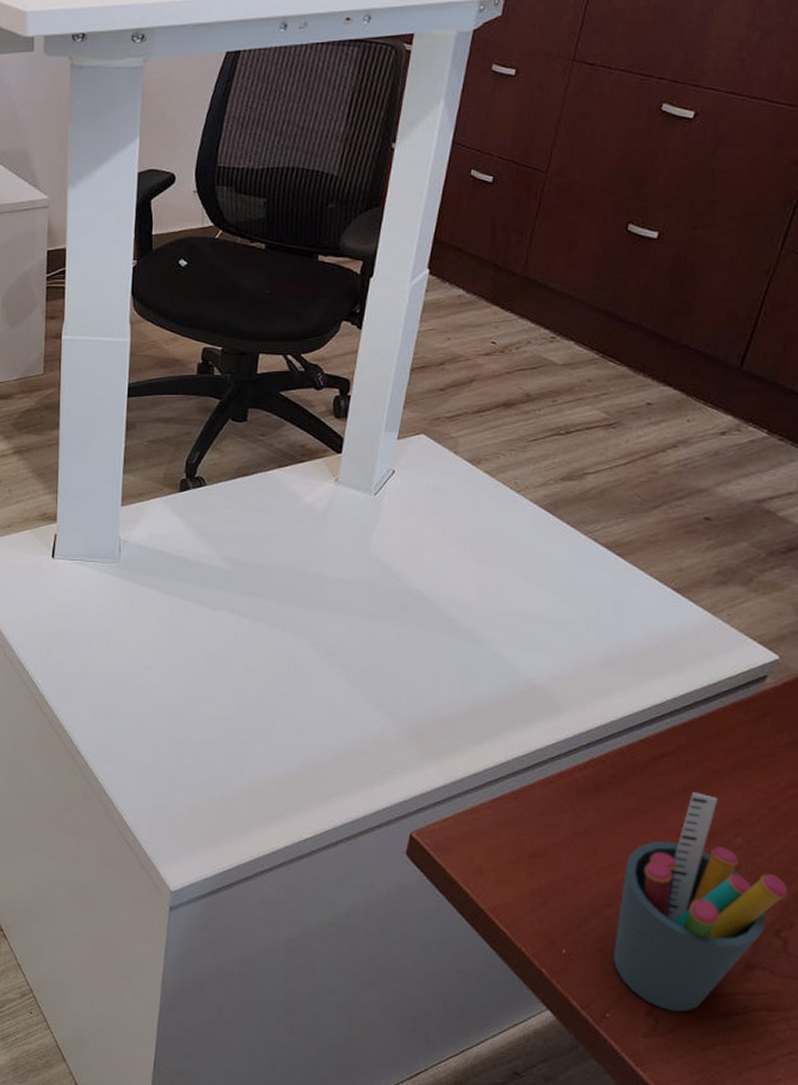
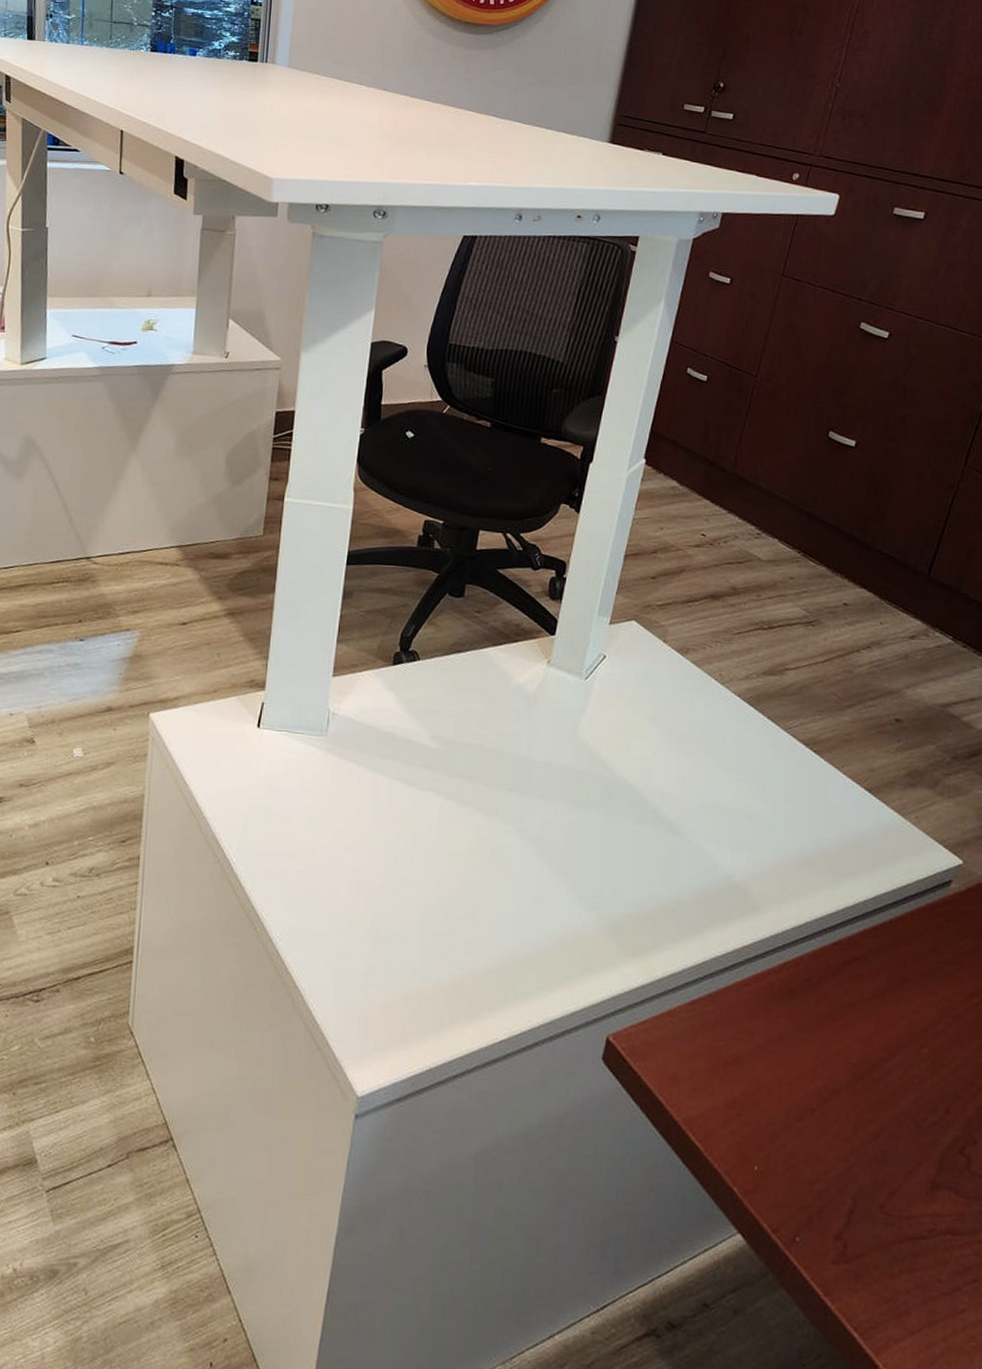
pen holder: present [613,792,787,1012] -> none [803,999,971,1236]

